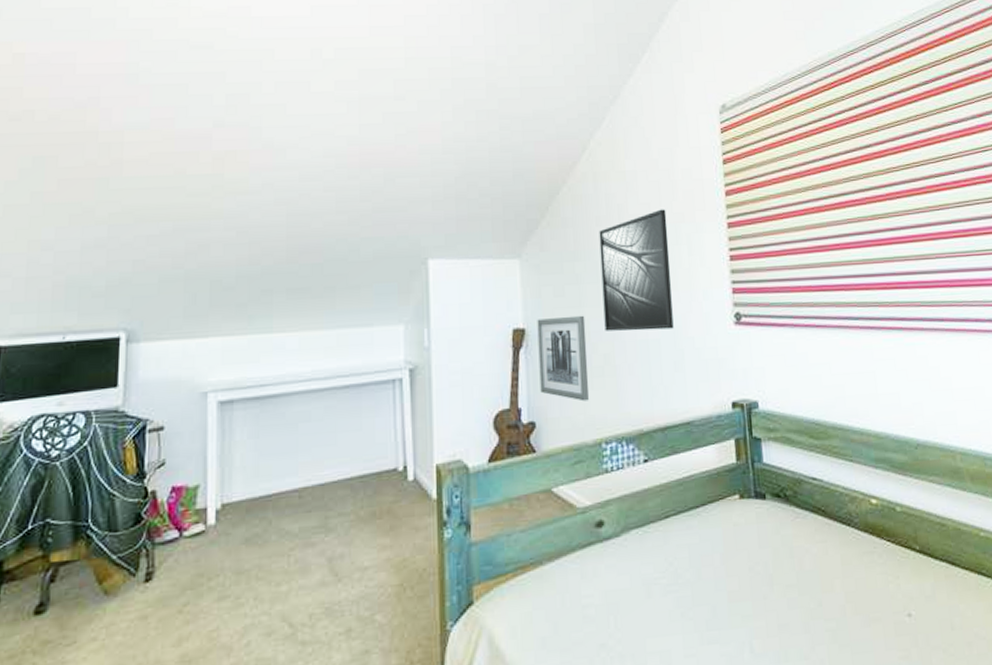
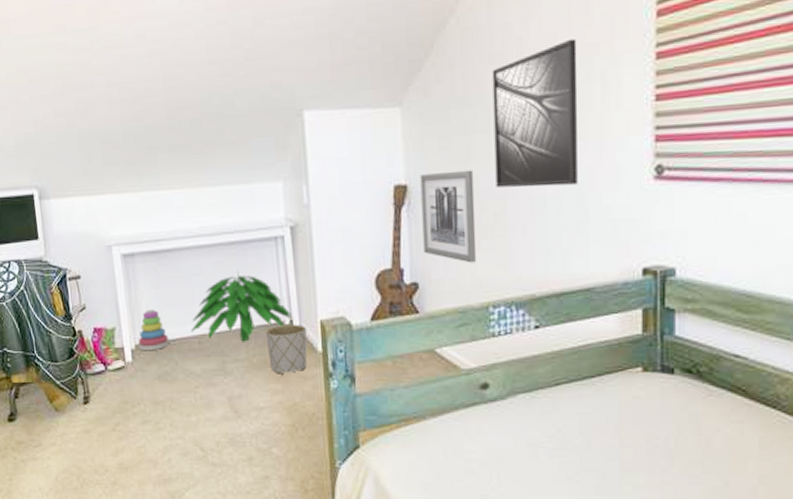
stacking toy: none [224,462,265,511] -> present [137,310,171,351]
indoor plant: none [290,415,406,493] -> present [190,270,292,342]
planter: none [376,470,421,527] -> present [265,324,307,375]

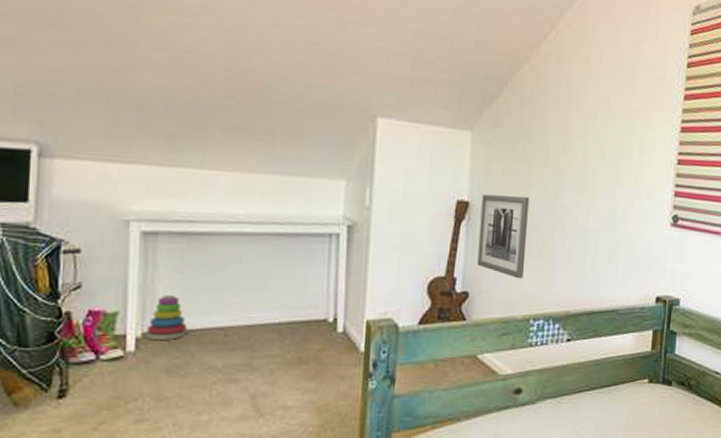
indoor plant: present [190,270,292,342] -> none [216,262,337,337]
planter: present [265,324,307,375] -> none [304,322,350,373]
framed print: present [492,38,578,188] -> none [547,103,624,222]

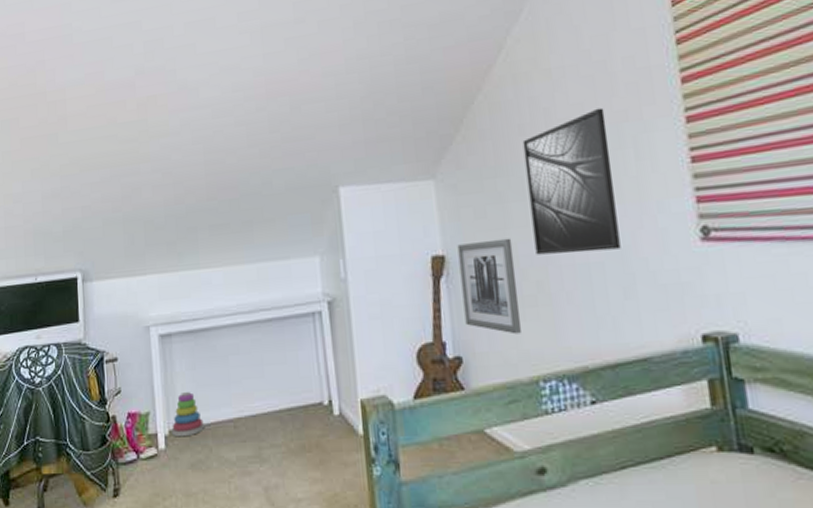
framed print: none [547,103,624,222] -> present [522,107,621,255]

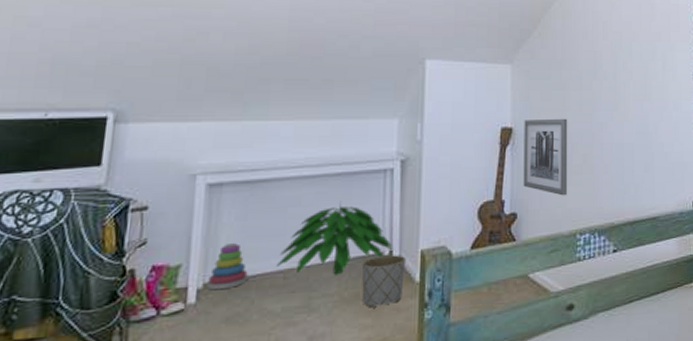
indoor plant: none [226,348,331,425] -> present [276,201,392,275]
planter: none [303,405,348,461] -> present [361,255,405,308]
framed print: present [522,107,621,255] -> none [585,28,646,135]

